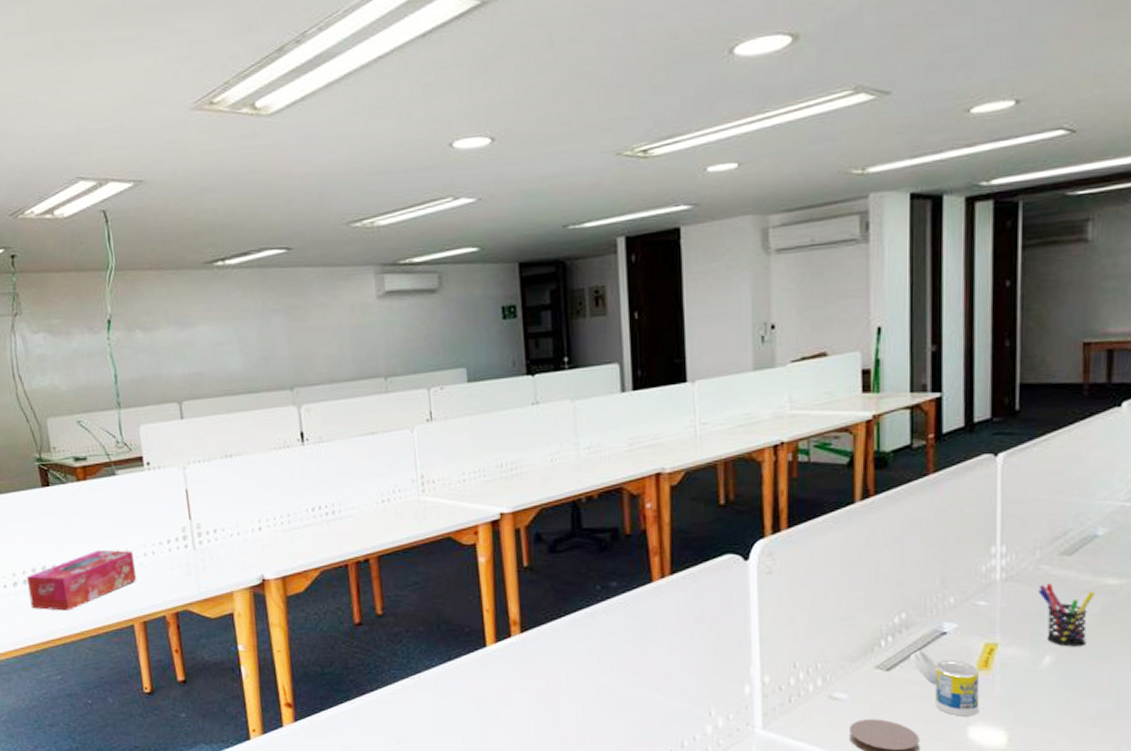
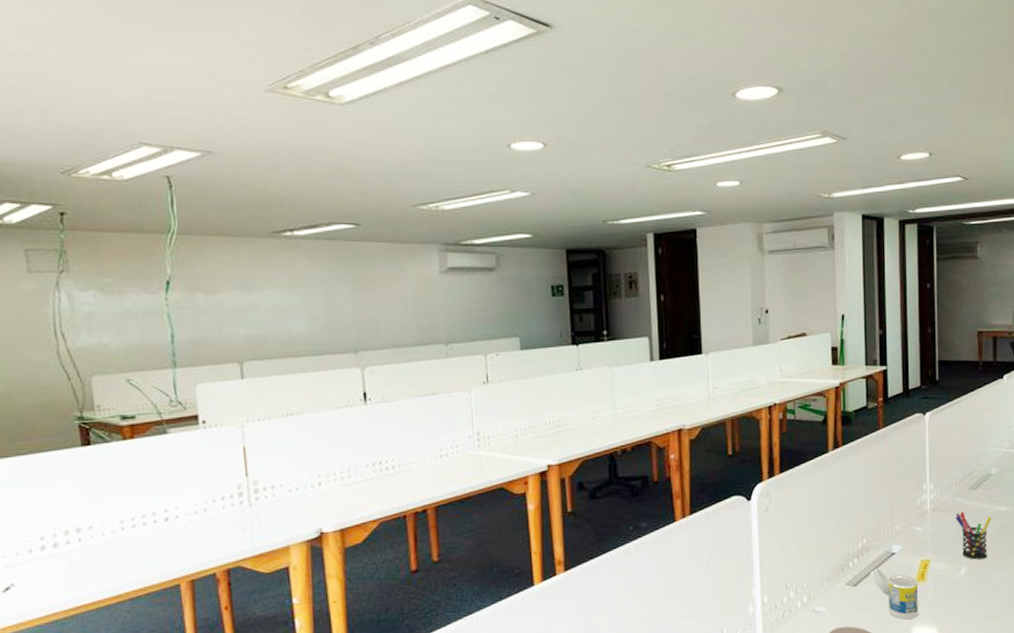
tissue box: present [27,549,137,611] -> none [58,509,186,574]

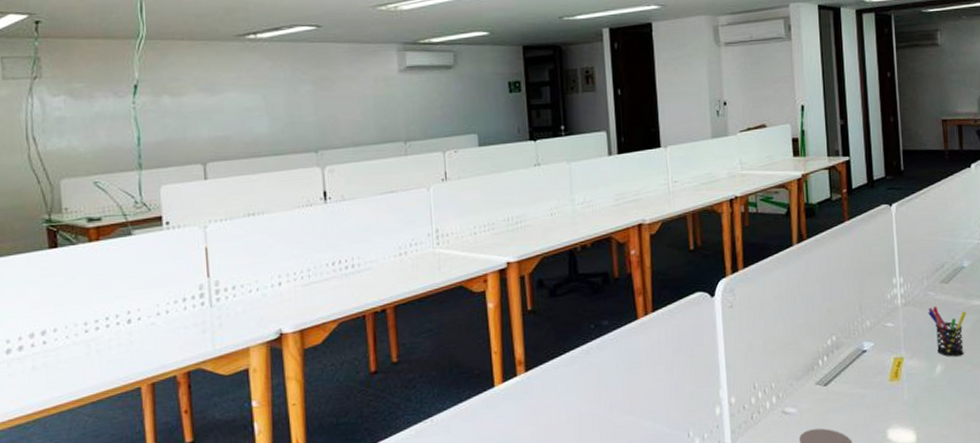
cup: present [870,568,919,620] -> none [841,367,894,421]

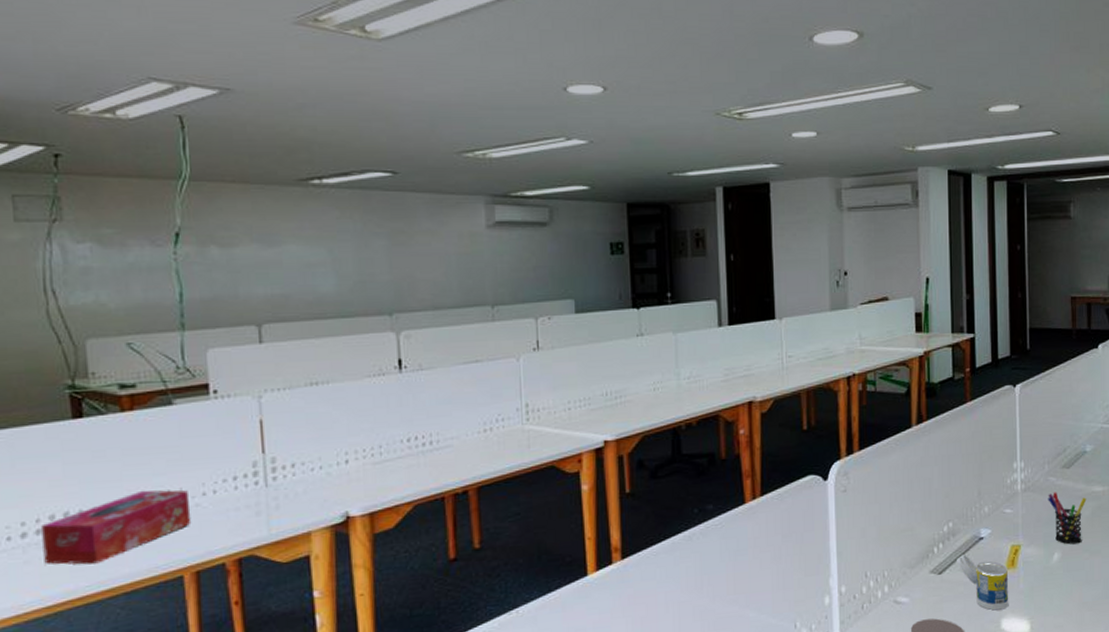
tissue box: none [23,310,148,377] -> present [41,490,192,565]
cup: none [841,367,894,421] -> present [957,555,1009,611]

